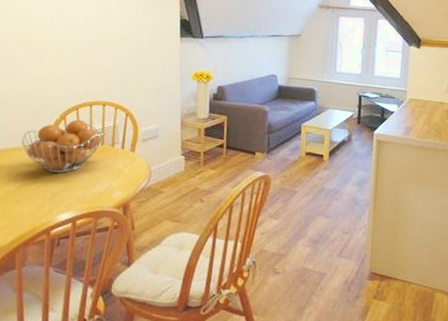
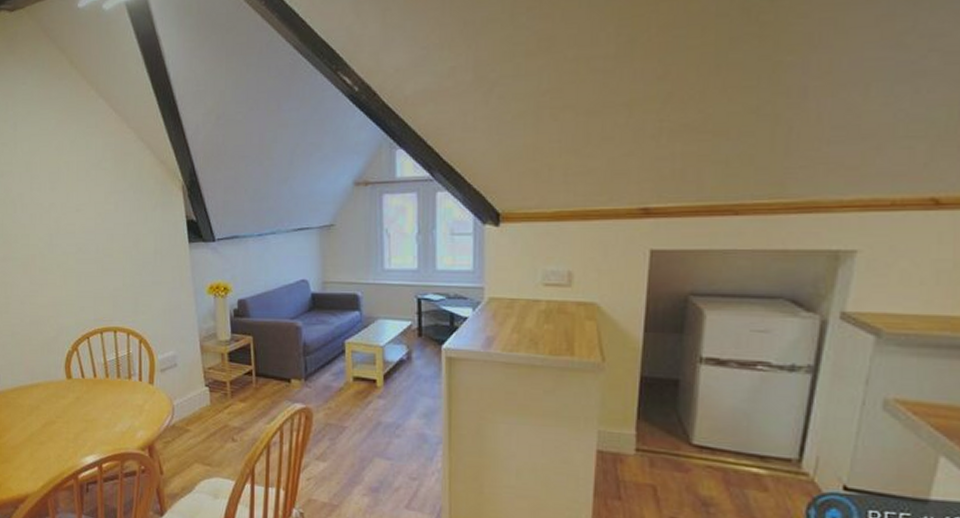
fruit basket: present [21,119,104,174] -> none [38,349,118,412]

